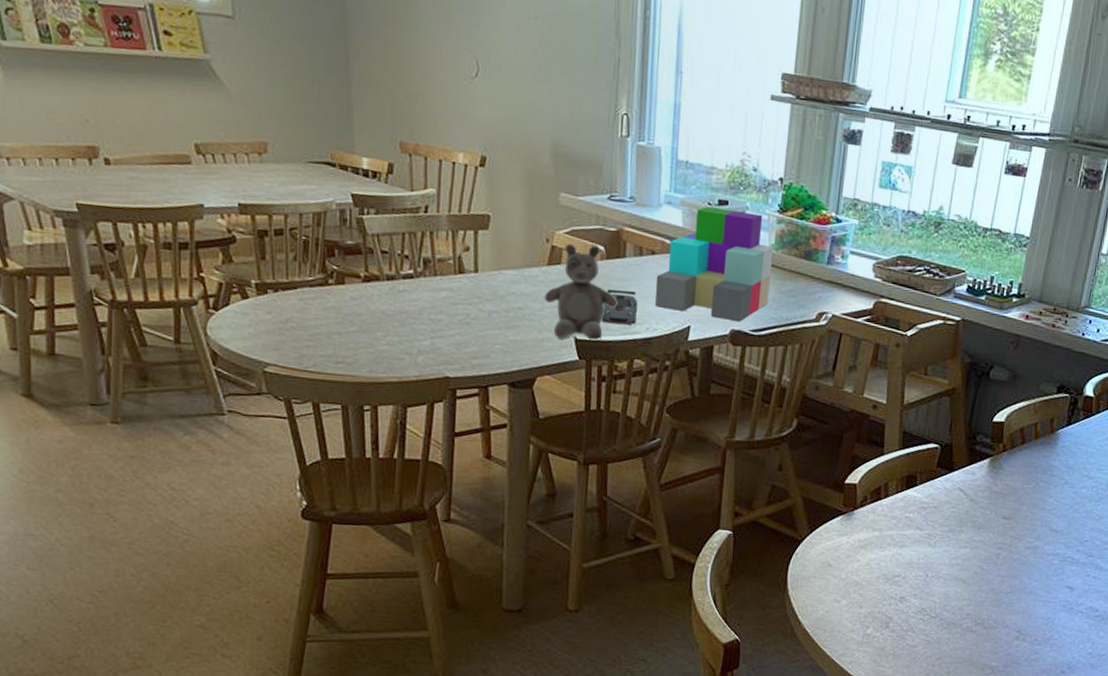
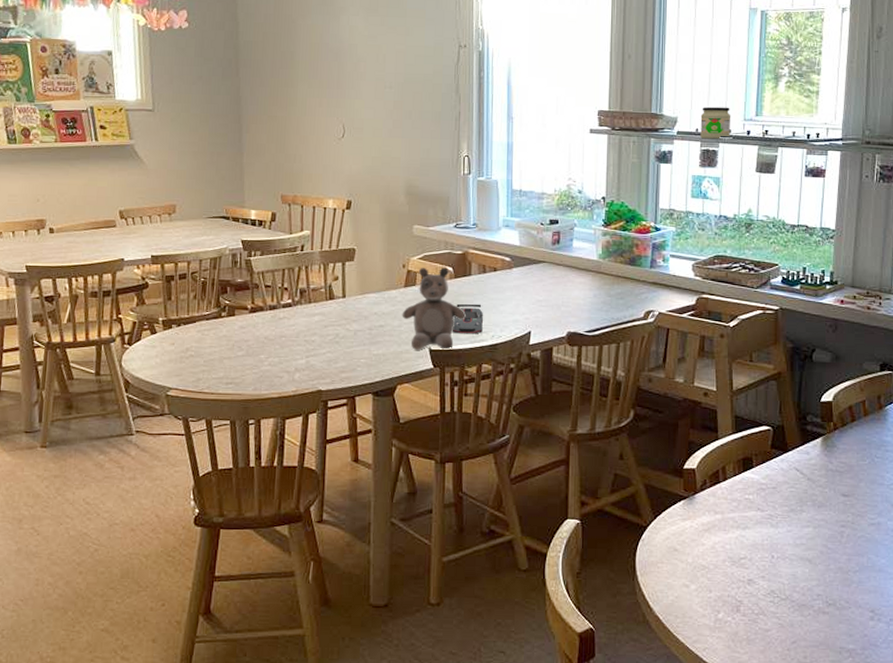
toy blocks: present [655,206,773,322] -> none [498,227,600,325]
jar: none [895,81,932,122] -> present [700,106,731,140]

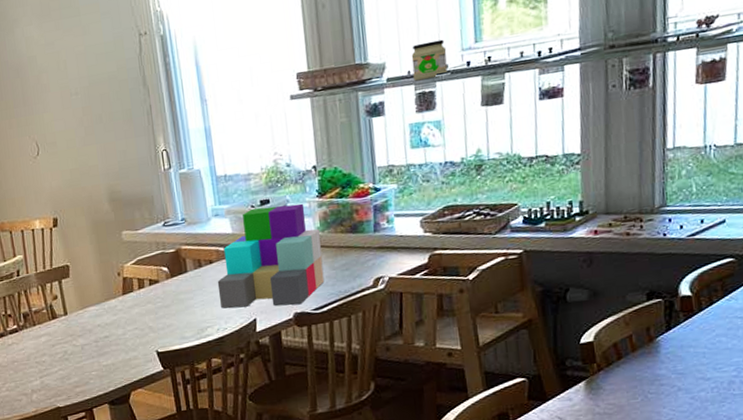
stuffed animal: present [402,267,466,351] -> none [124,268,188,355]
toy car: present [452,303,483,334] -> none [176,299,207,333]
toy blocks: none [498,227,600,325] -> present [217,203,325,309]

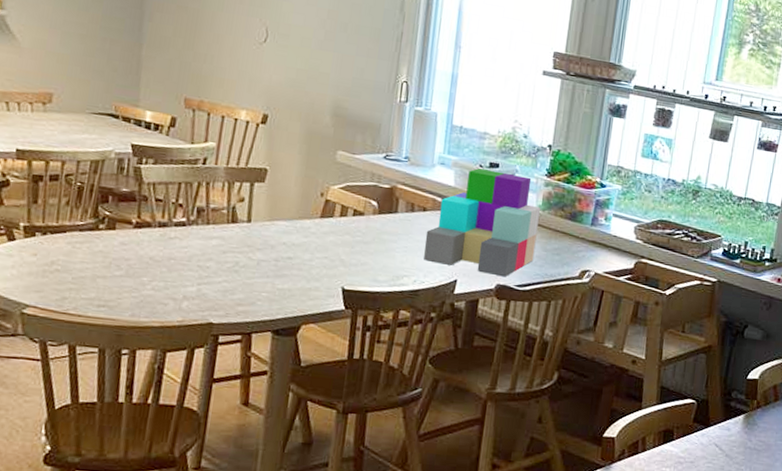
jar: present [411,39,448,82] -> none [657,63,691,100]

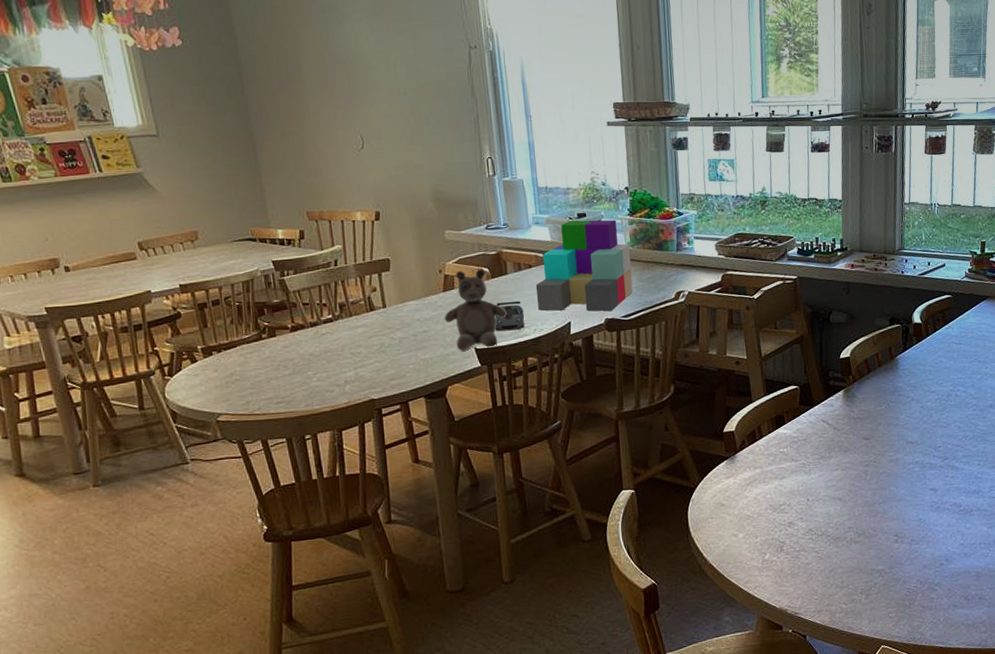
stuffed animal: none [314,197,387,292] -> present [444,269,507,351]
toy car: none [369,242,407,277] -> present [495,300,524,331]

